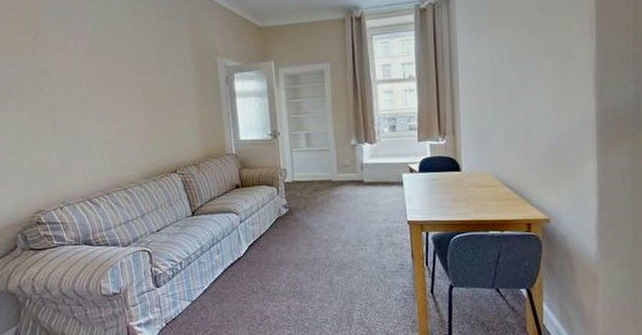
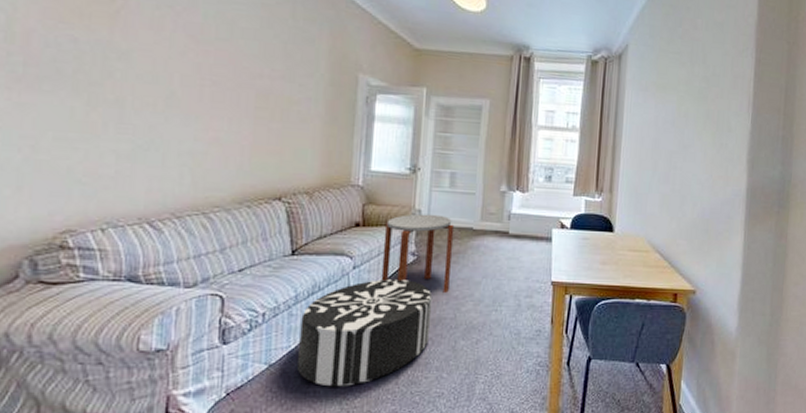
pouf: none [208,229,310,317] -> present [296,279,433,387]
side table: none [259,171,319,237] -> present [381,214,455,293]

